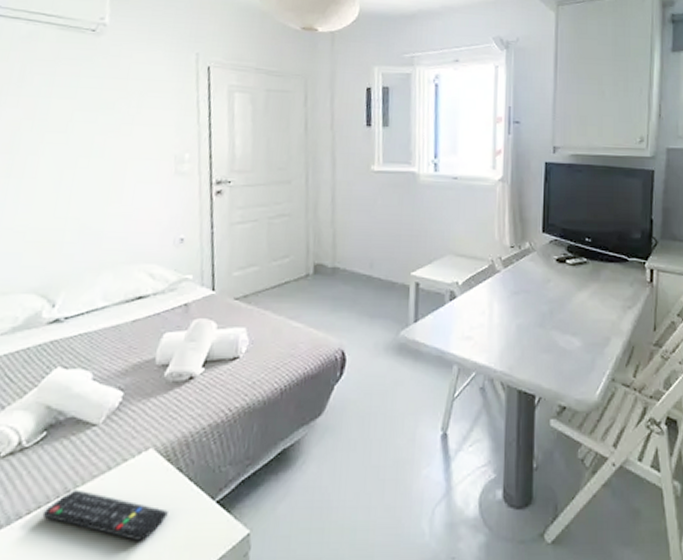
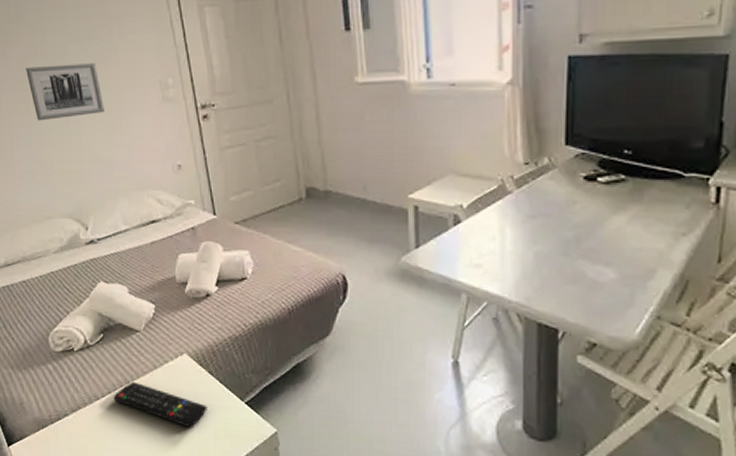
wall art: none [15,130,106,187] -> present [26,63,104,121]

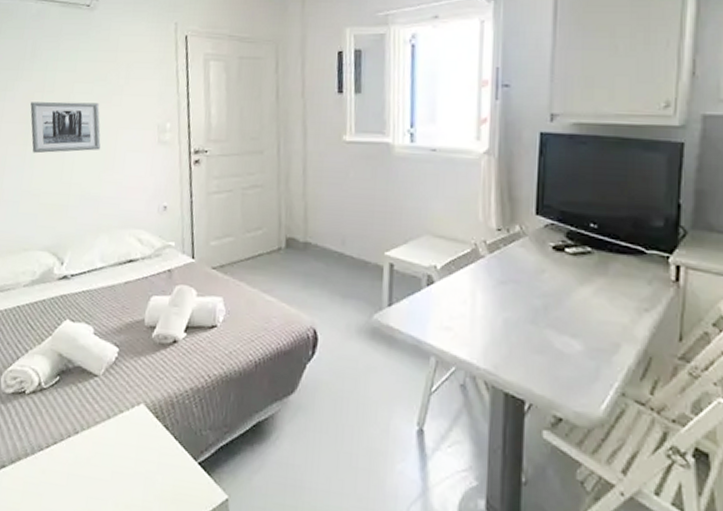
remote control: present [113,381,207,427] -> none [58,431,157,488]

